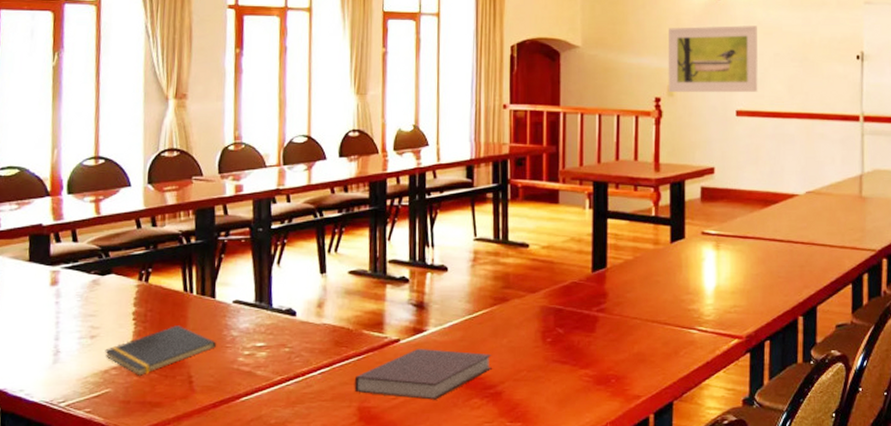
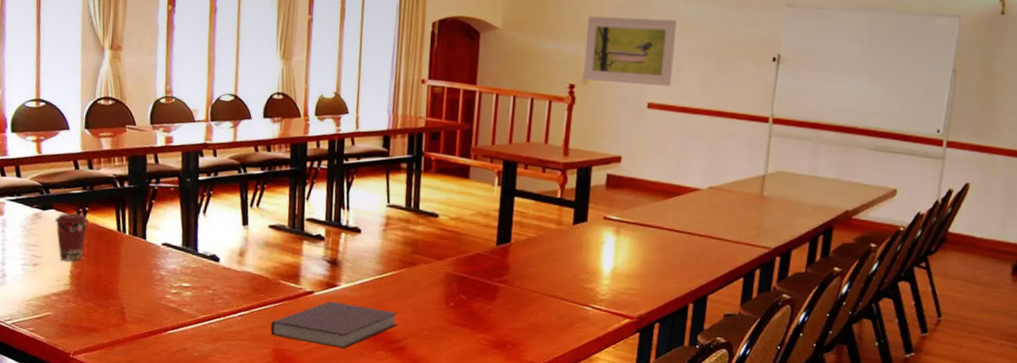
notepad: present [105,325,217,376] -> none [46,261,147,303]
coffee cup: none [115,277,152,330] -> present [55,213,89,262]

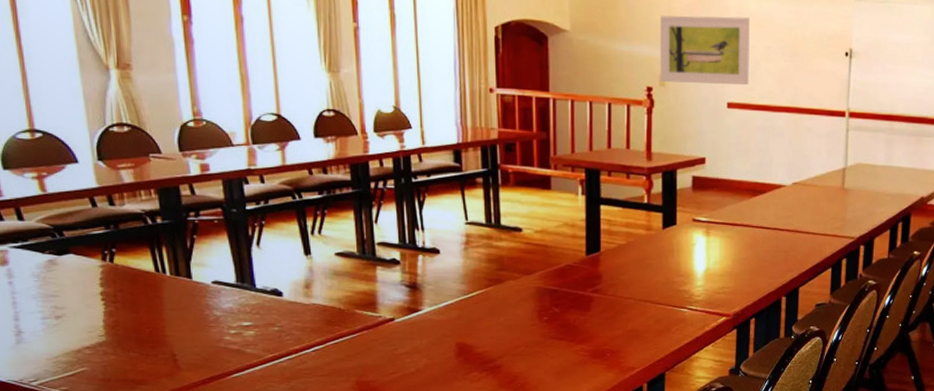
coffee cup: present [55,213,89,262] -> none [75,257,118,310]
notebook: present [270,301,398,349] -> none [350,326,490,374]

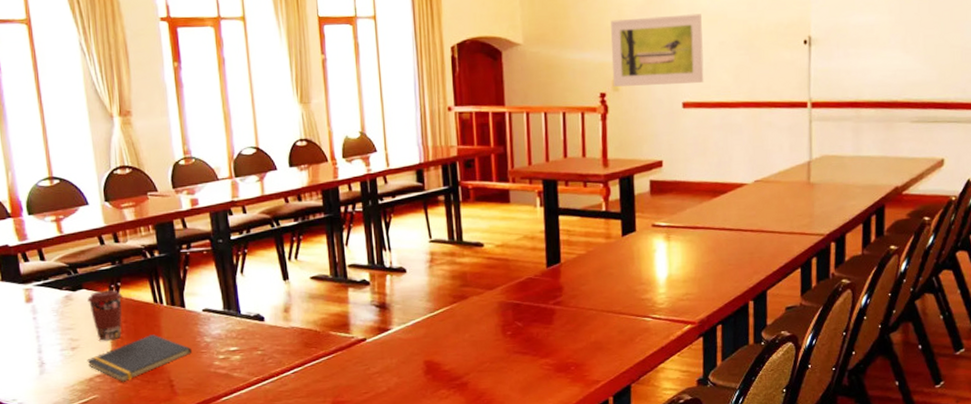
notepad: none [74,306,200,355] -> present [87,334,193,382]
coffee cup: none [75,257,118,310] -> present [87,290,123,341]

